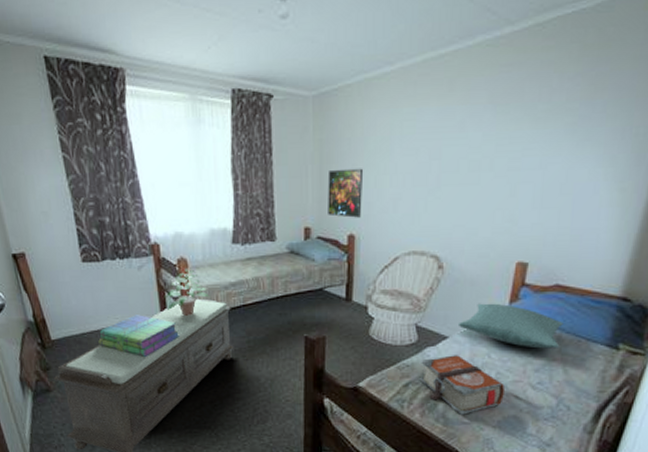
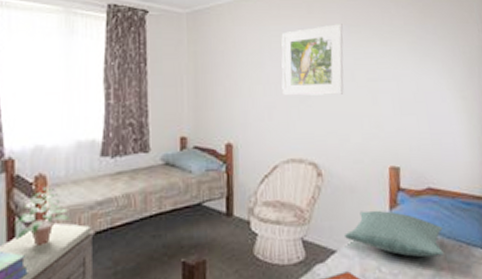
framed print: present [327,168,364,218] -> none [203,78,238,127]
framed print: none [410,103,489,187] -> present [281,24,344,96]

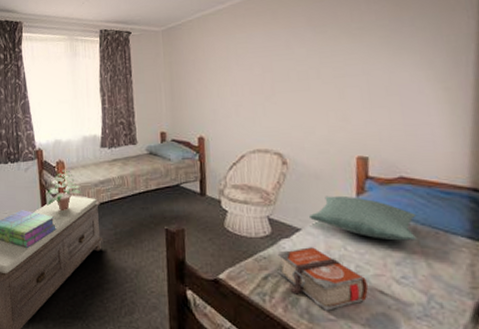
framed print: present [281,24,344,96] -> none [246,26,309,95]

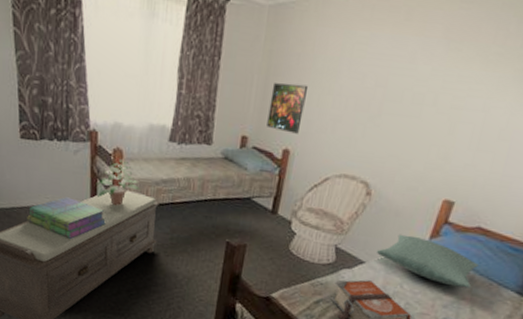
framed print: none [177,82,208,123] -> present [267,82,309,134]

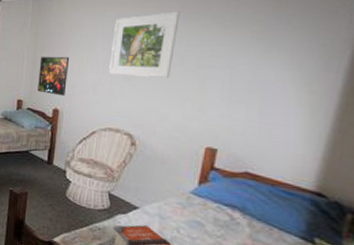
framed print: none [352,36,443,119] -> present [109,11,180,78]
pillow: present [376,234,479,289] -> none [148,180,254,234]

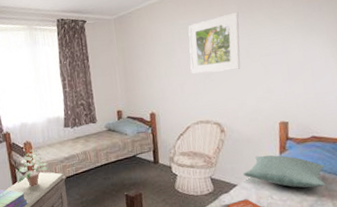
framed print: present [38,56,70,96] -> none [130,64,158,101]
pillow: none [148,180,254,234] -> present [243,155,325,188]

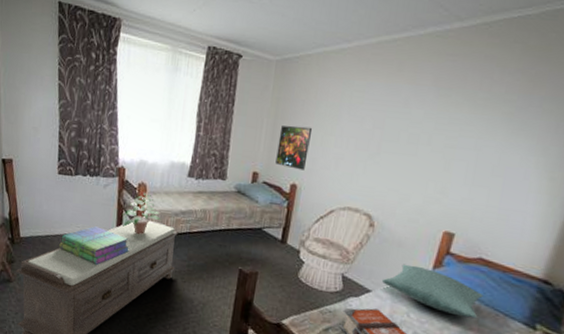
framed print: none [130,64,158,101] -> present [275,125,313,170]
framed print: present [188,12,241,74] -> none [353,84,433,156]

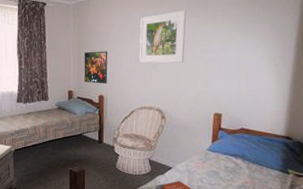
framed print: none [353,84,433,156] -> present [139,10,187,63]
pillow: present [381,264,484,319] -> none [178,142,250,175]

